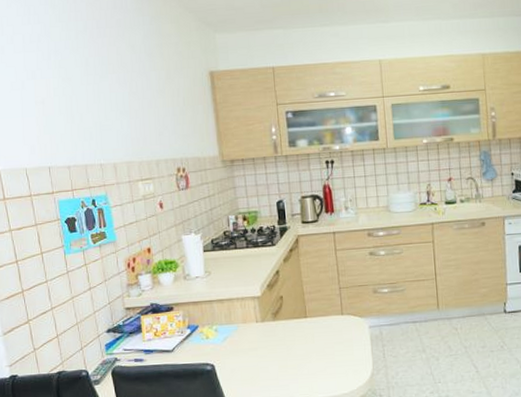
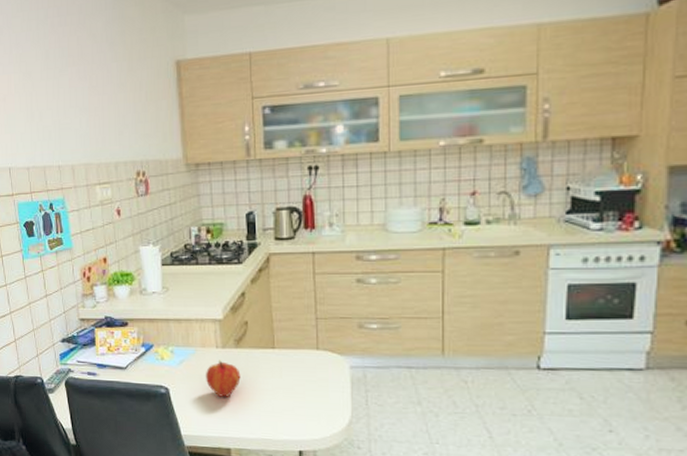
fruit: none [248,333,279,367] -> present [206,360,241,397]

